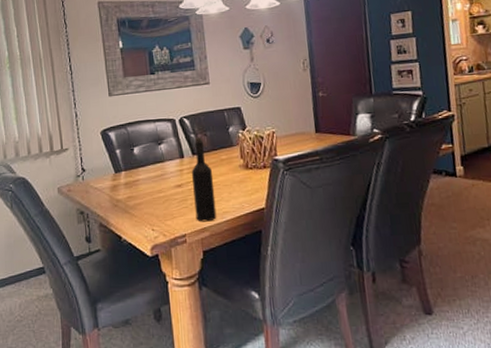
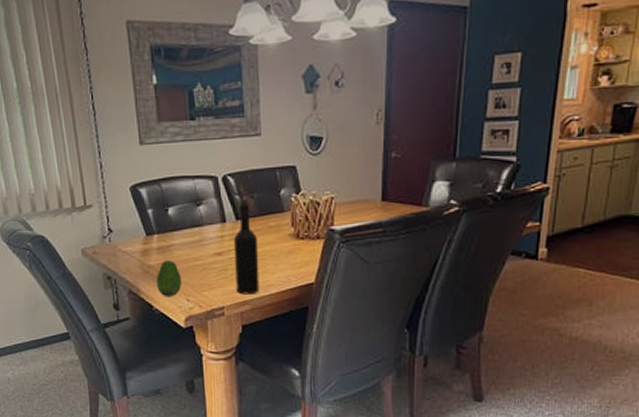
fruit: none [124,194,147,228] -> present [156,260,181,297]

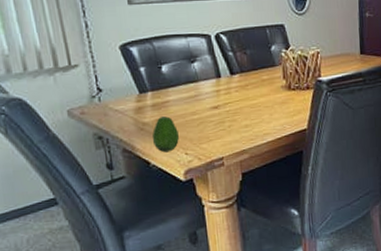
wine bottle: present [233,199,260,295] -> none [229,55,257,145]

